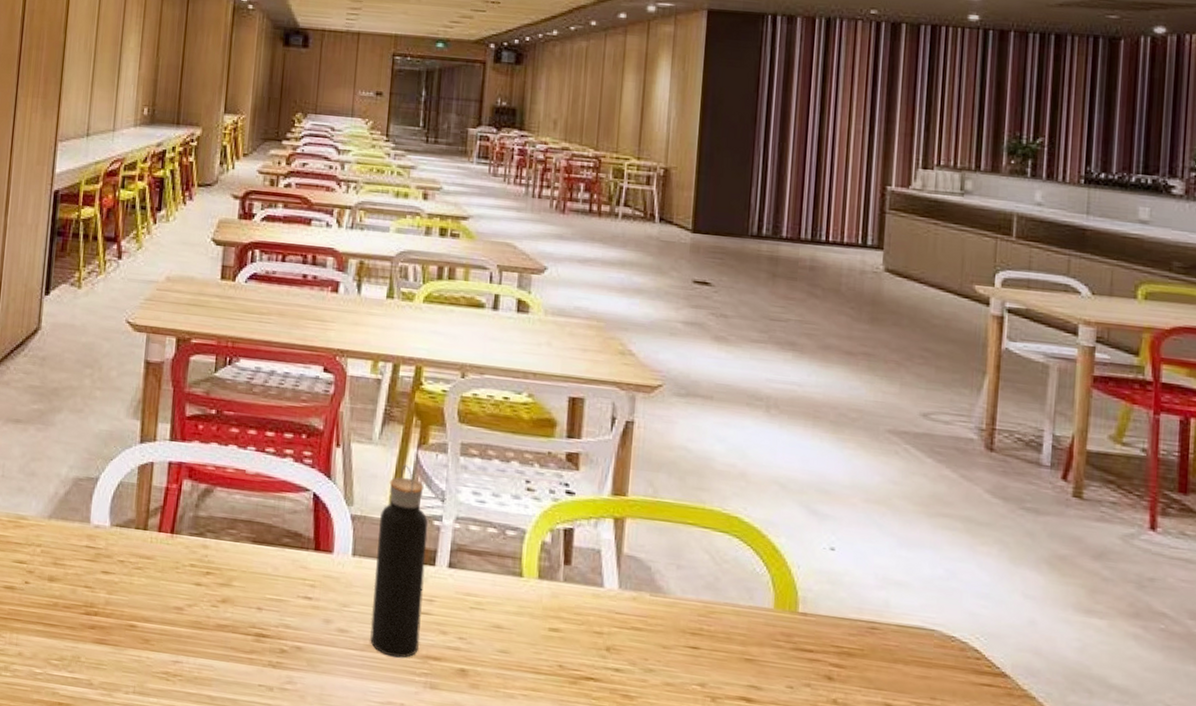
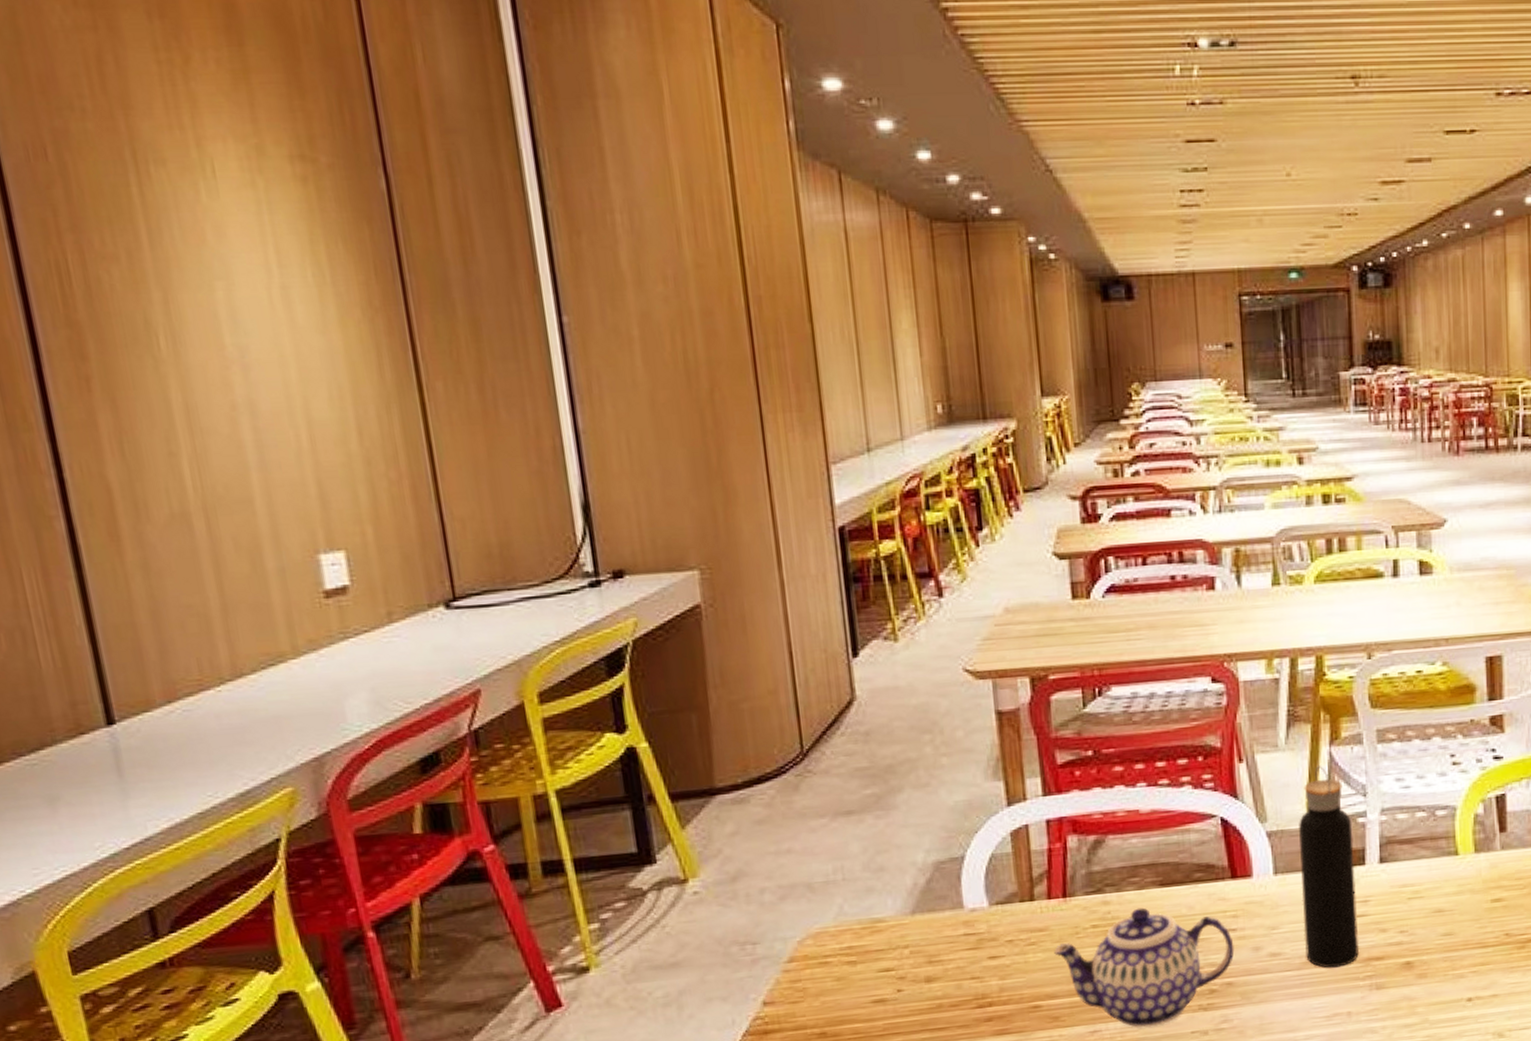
teapot: none [155,558,308,672] -> present [1054,907,1235,1028]

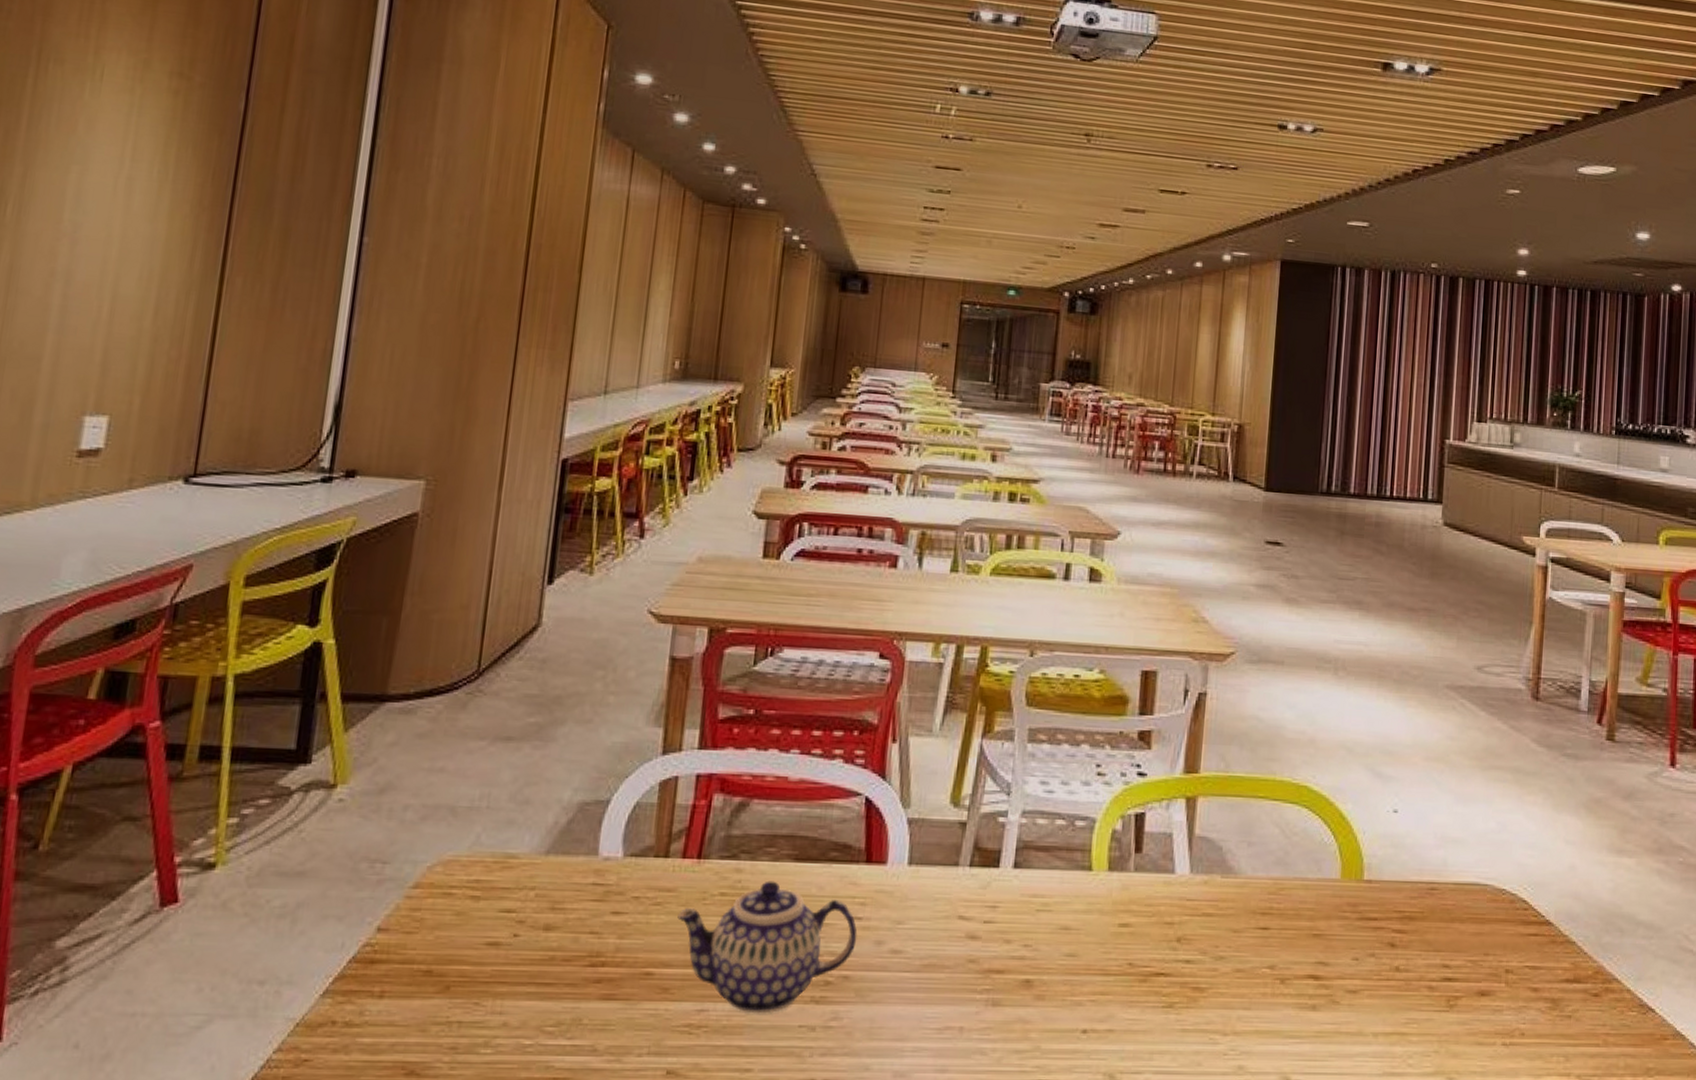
water bottle: present [1299,766,1360,968] -> none [927,757,993,975]

